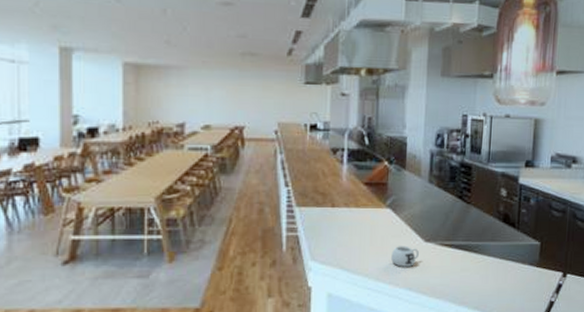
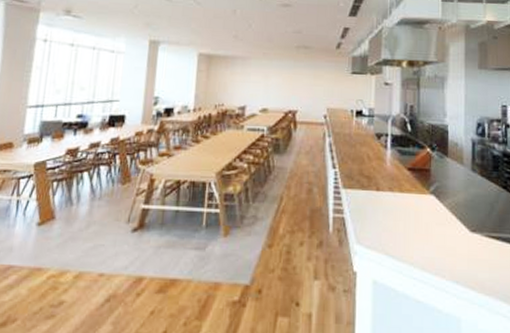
mug: present [391,246,419,267] -> none [437,234,465,258]

